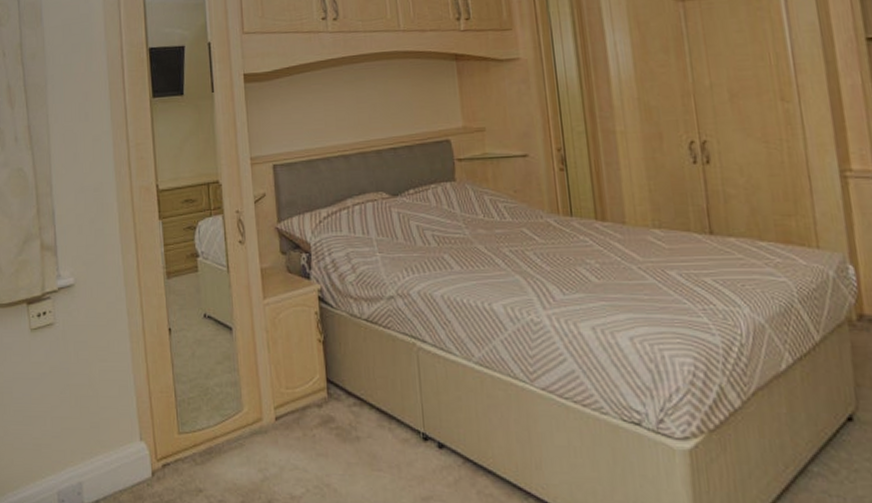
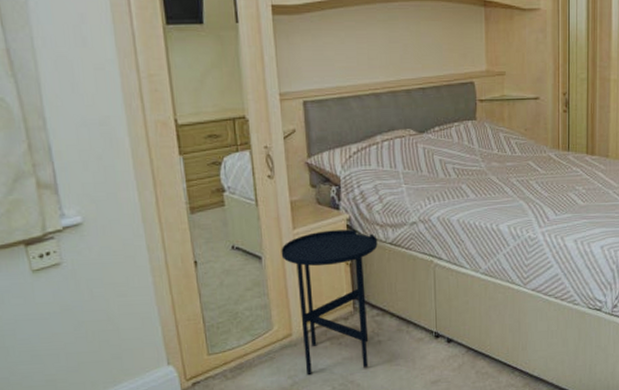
side table: none [251,302,352,470] -> present [281,229,378,374]

